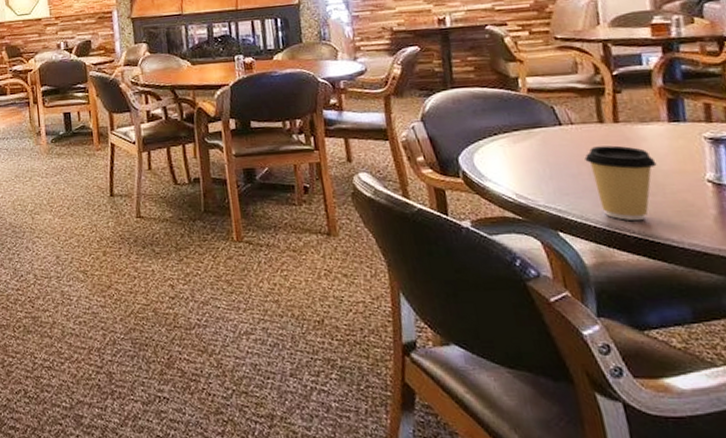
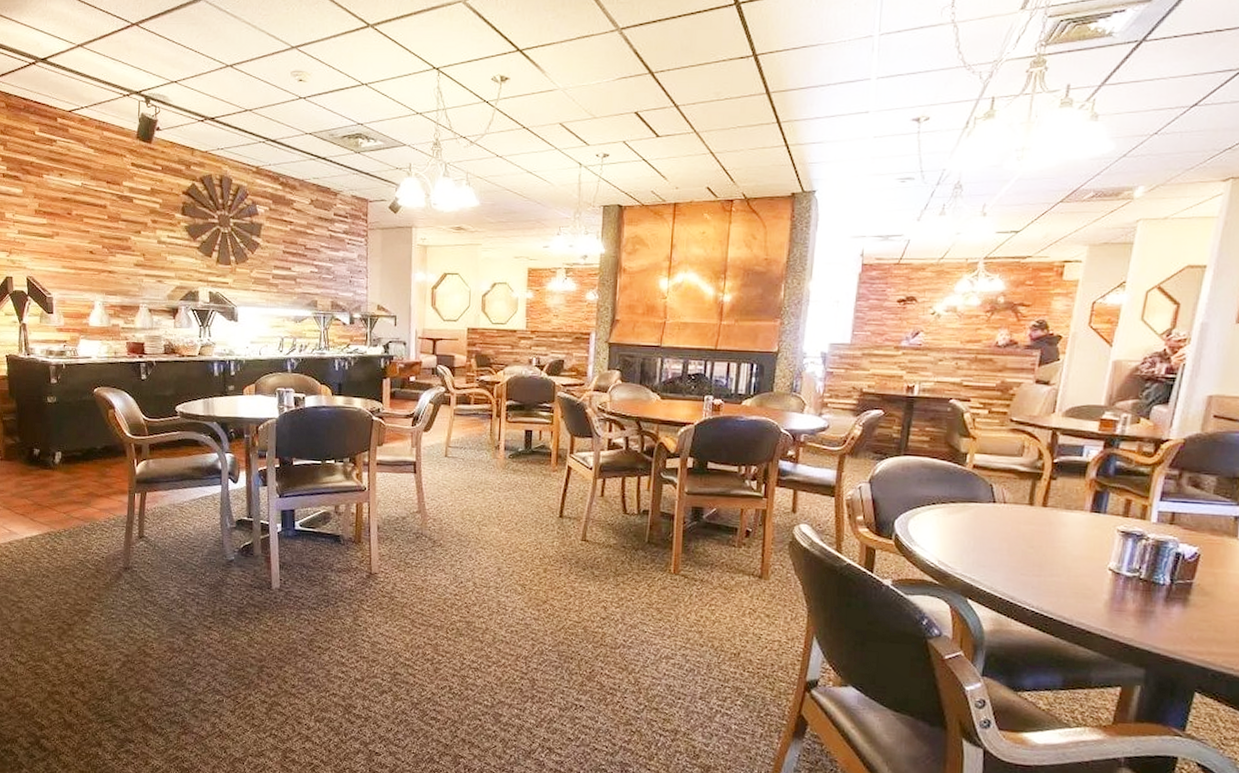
coffee cup: present [584,145,657,221] -> none [1008,526,1069,598]

